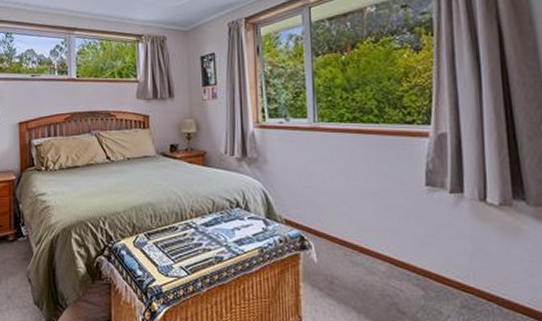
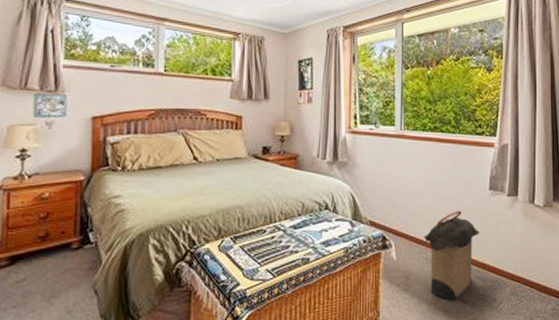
laundry hamper: none [347,209,416,310] -> present [423,210,480,301]

